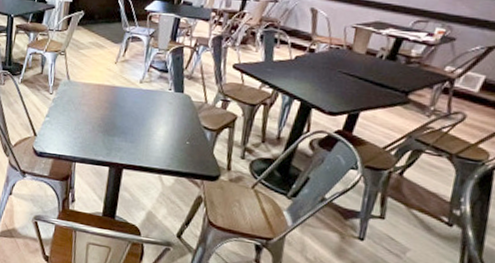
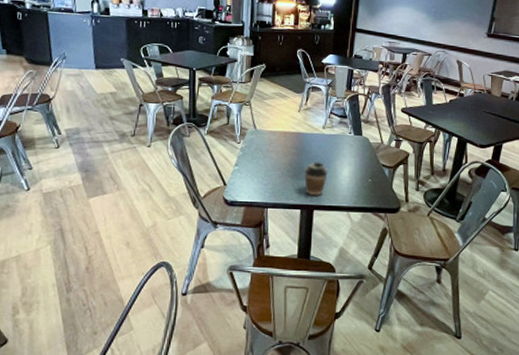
coffee cup: none [114,118,142,155] -> present [304,162,328,196]

